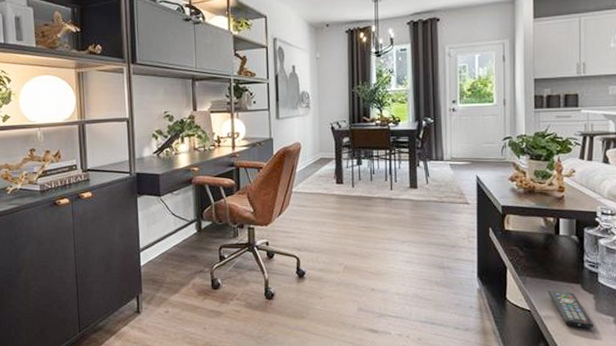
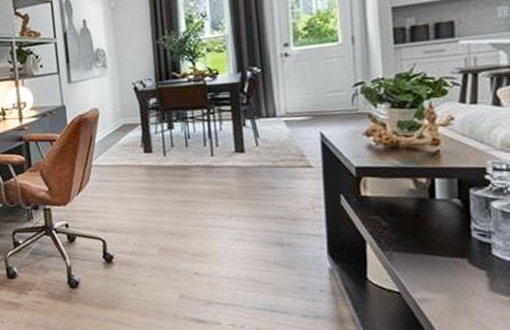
remote control: present [547,289,594,329] -> none [422,266,489,313]

